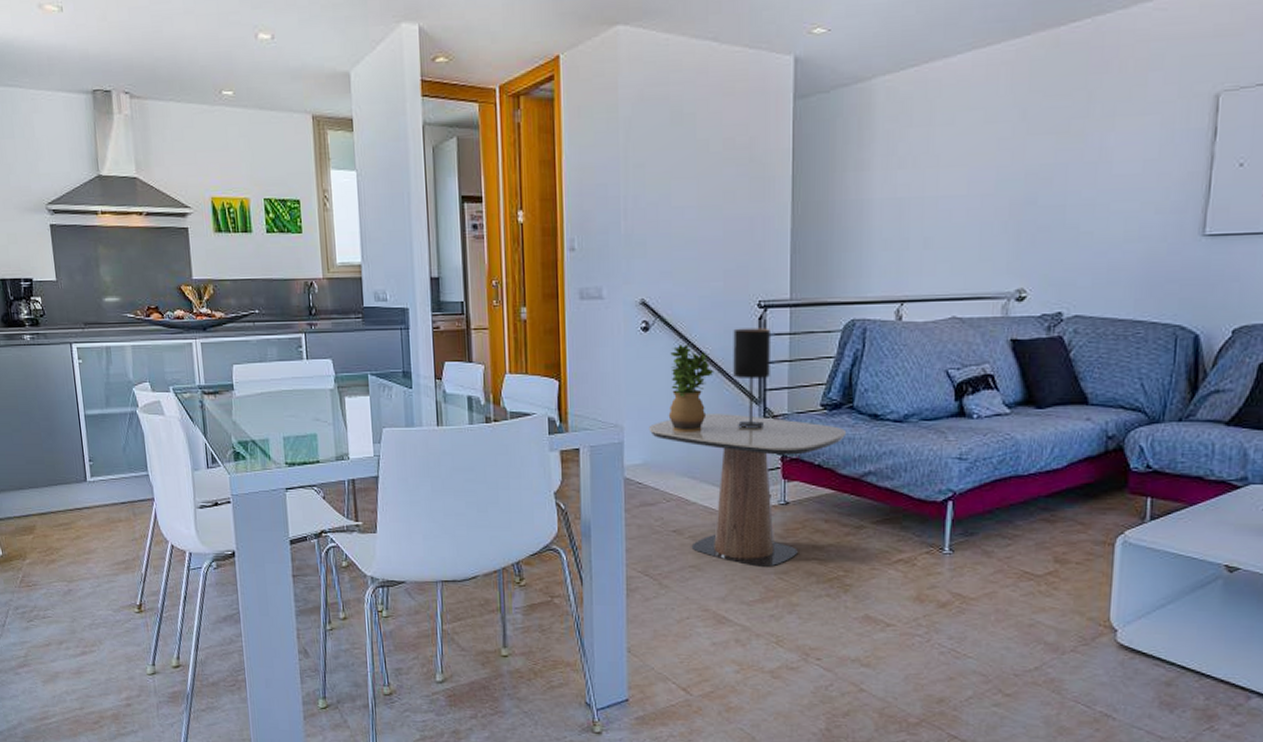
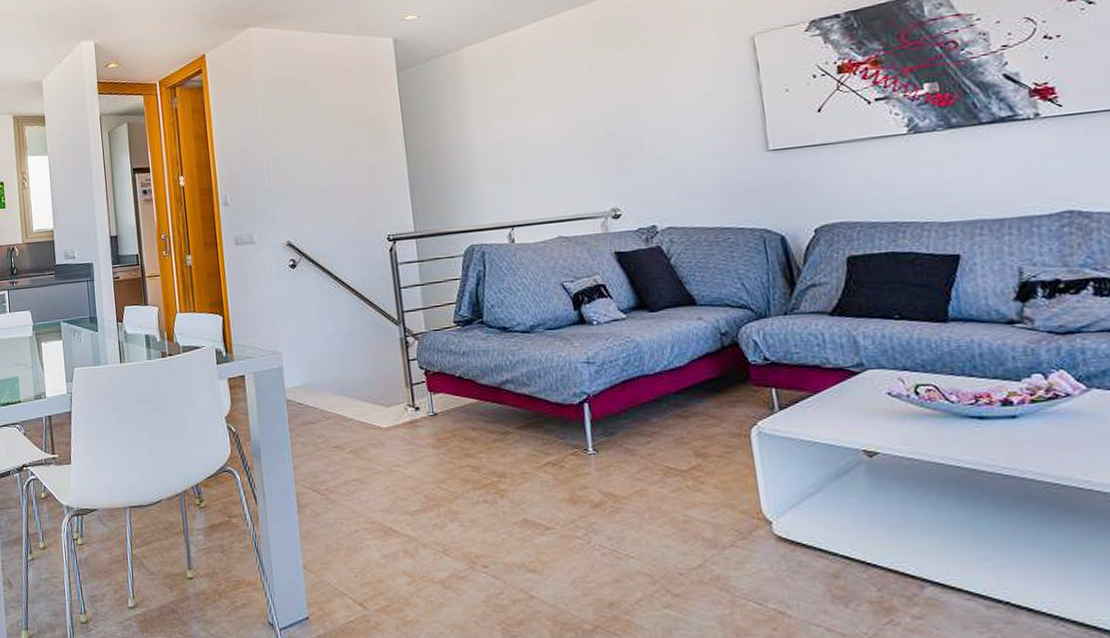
side table: present [648,414,847,567] -> none [303,335,481,477]
potted plant: present [668,345,714,432] -> none [316,277,356,355]
table lamp: present [733,328,770,429] -> none [369,257,405,348]

